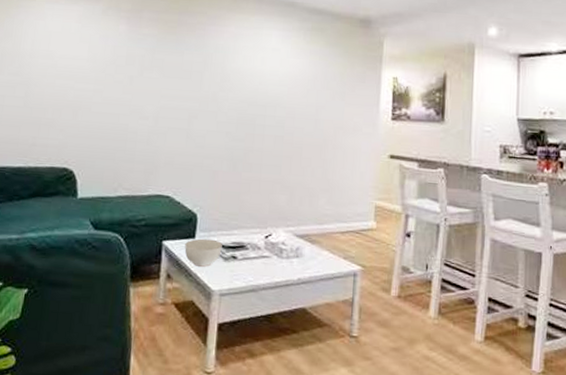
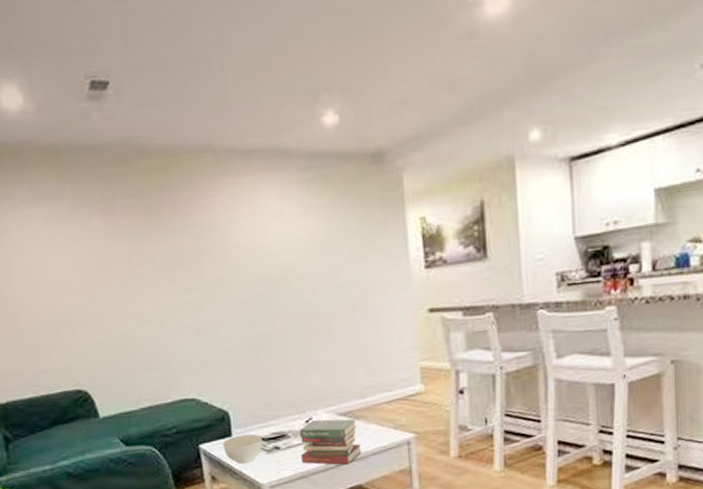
books: none [253,236,312,286] -> present [299,419,362,465]

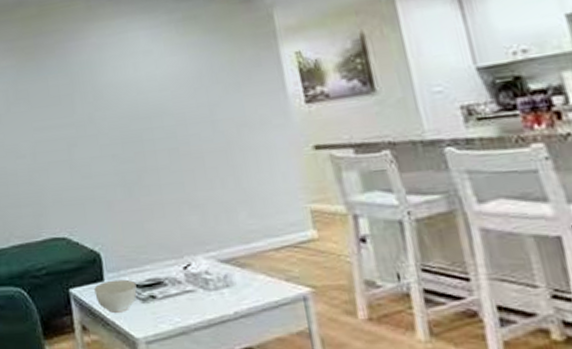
books: present [299,419,362,465] -> none [176,266,250,321]

